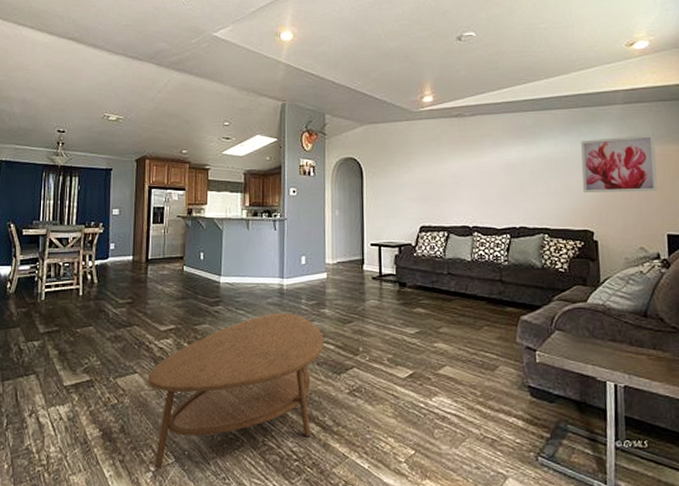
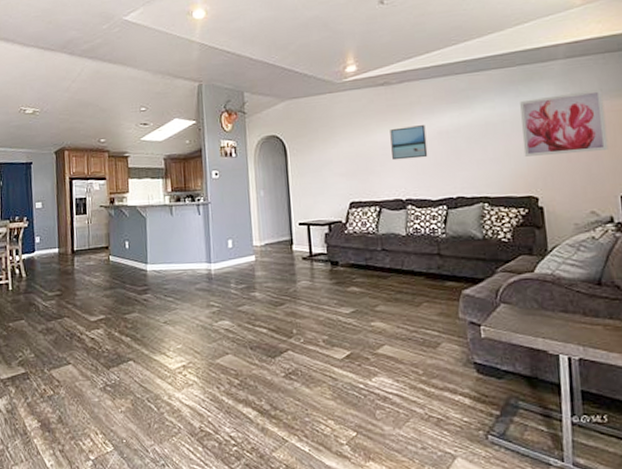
coffee table: present [147,312,323,469] -> none [81,297,256,457]
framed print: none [461,157,495,189] -> present [390,125,428,161]

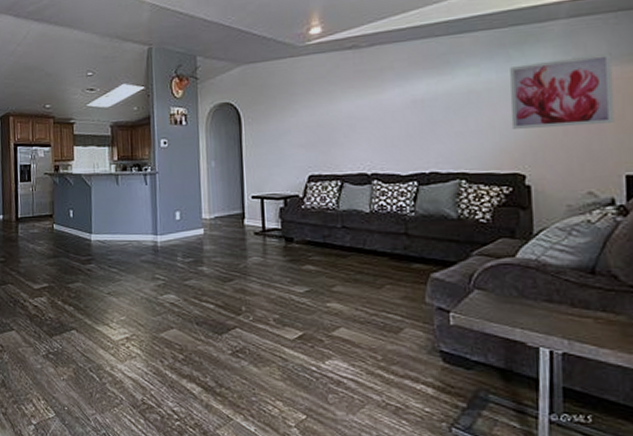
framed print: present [390,125,428,161] -> none [356,93,399,131]

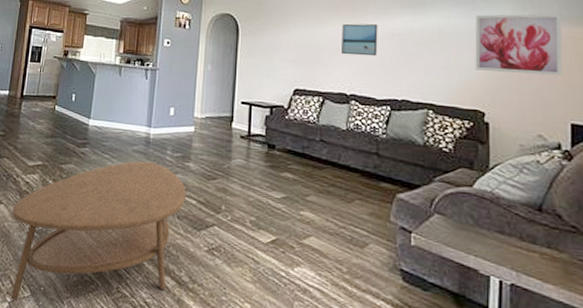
coffee table: none [24,270,203,422] -> present [11,161,186,300]
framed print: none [356,93,399,131] -> present [342,23,378,57]

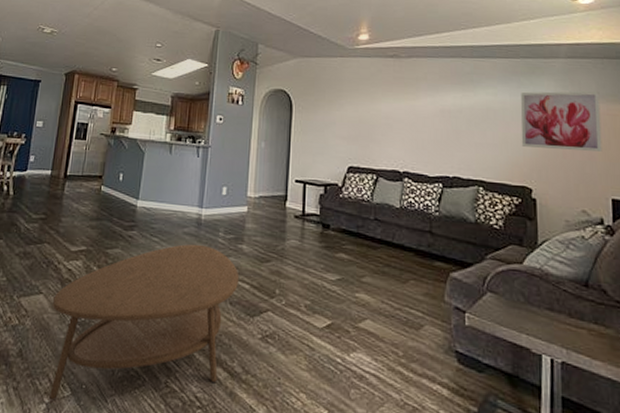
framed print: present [342,23,378,57] -> none [394,100,429,133]

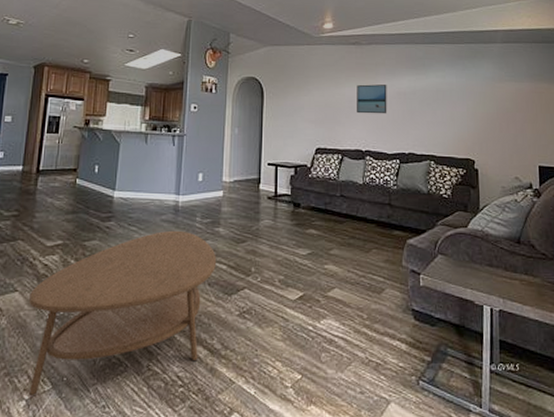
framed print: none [394,100,429,133] -> present [357,84,387,114]
wall art: present [520,91,603,153] -> none [465,72,531,126]

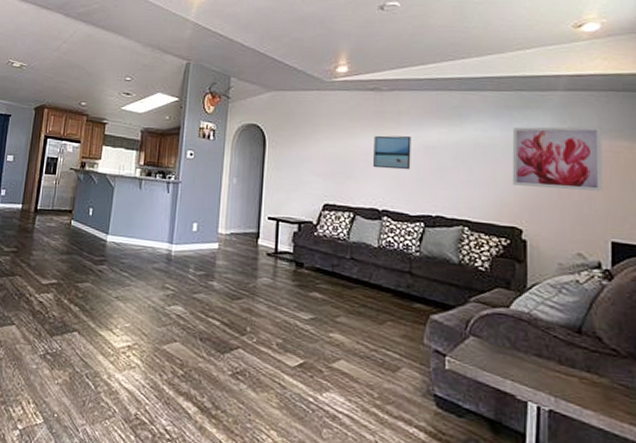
coffee table: present [28,230,216,397] -> none [22,279,209,428]
wall art: none [465,72,531,126] -> present [512,126,603,193]

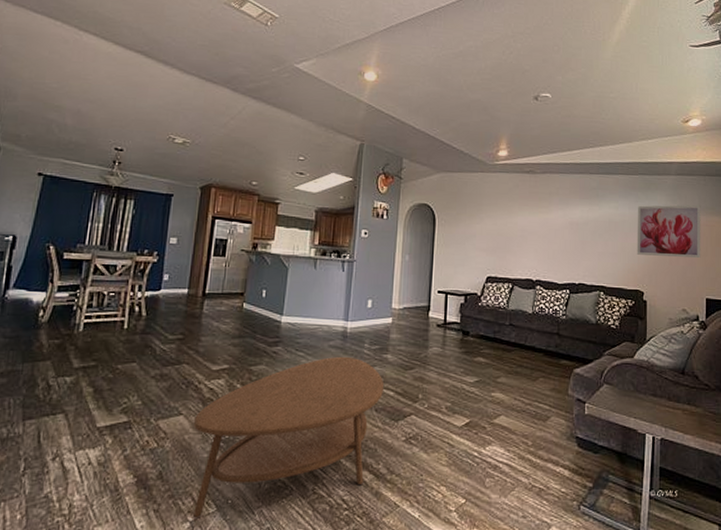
coffee table: none [22,279,209,428] -> present [193,356,384,519]
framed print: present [373,135,411,170] -> none [529,213,560,244]

